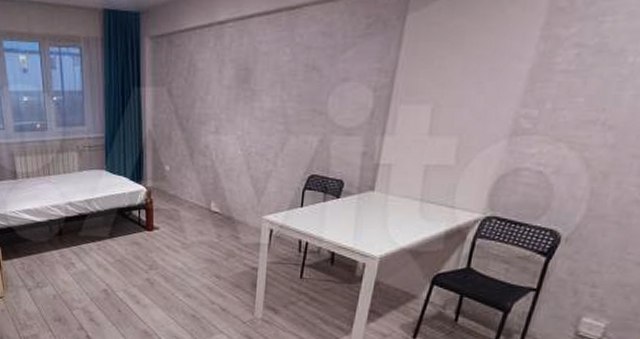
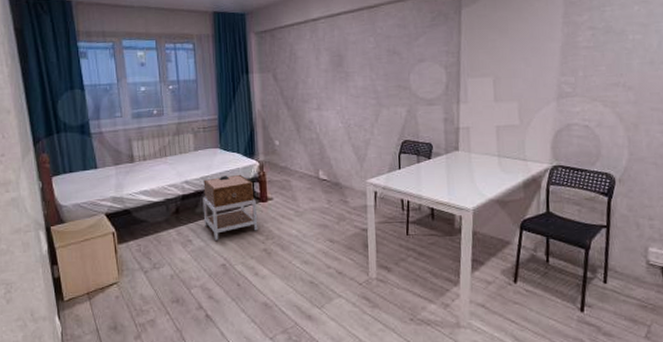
nightstand: none [86,199,142,266] -> present [203,174,258,240]

